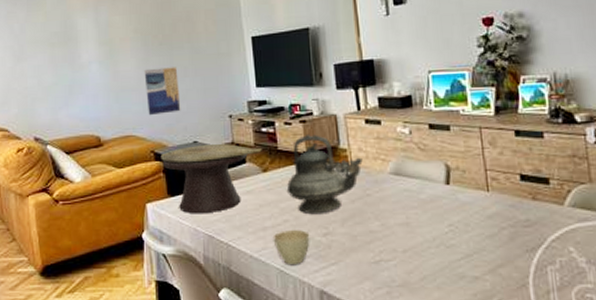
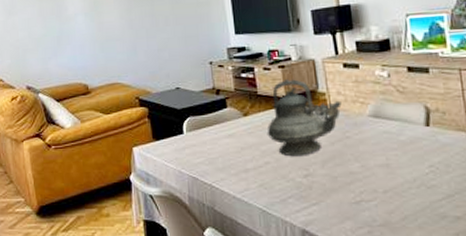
wall art: present [144,67,181,116] -> none [127,17,163,64]
decorative bowl: present [161,143,262,214] -> none [145,89,242,157]
cup: present [273,230,310,266] -> none [254,172,291,206]

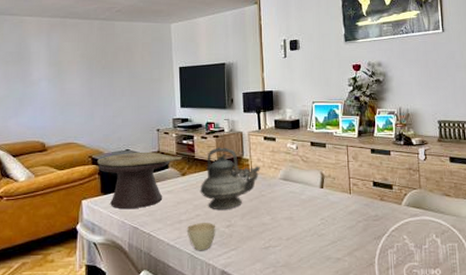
decorative bowl: none [145,89,242,157] -> present [97,151,182,209]
cup: none [254,172,291,206] -> present [186,223,216,251]

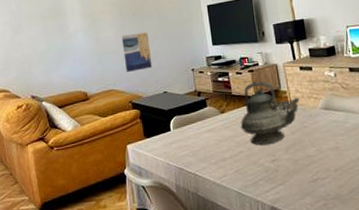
wall art: none [87,88,117,127] -> present [121,32,153,73]
decorative bowl: present [97,151,182,209] -> none [137,92,219,151]
cup: present [186,223,216,251] -> none [231,158,261,188]

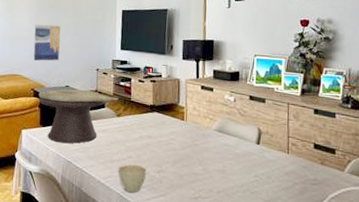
decorative bowl: none [137,92,219,151] -> present [38,89,119,144]
cup: none [231,158,261,188] -> present [117,164,147,193]
teapot: present [240,80,300,146] -> none [133,91,195,155]

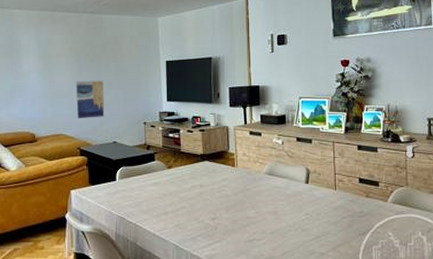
decorative bowl: present [38,89,119,144] -> none [85,144,168,200]
cup: present [117,164,147,193] -> none [172,215,201,242]

